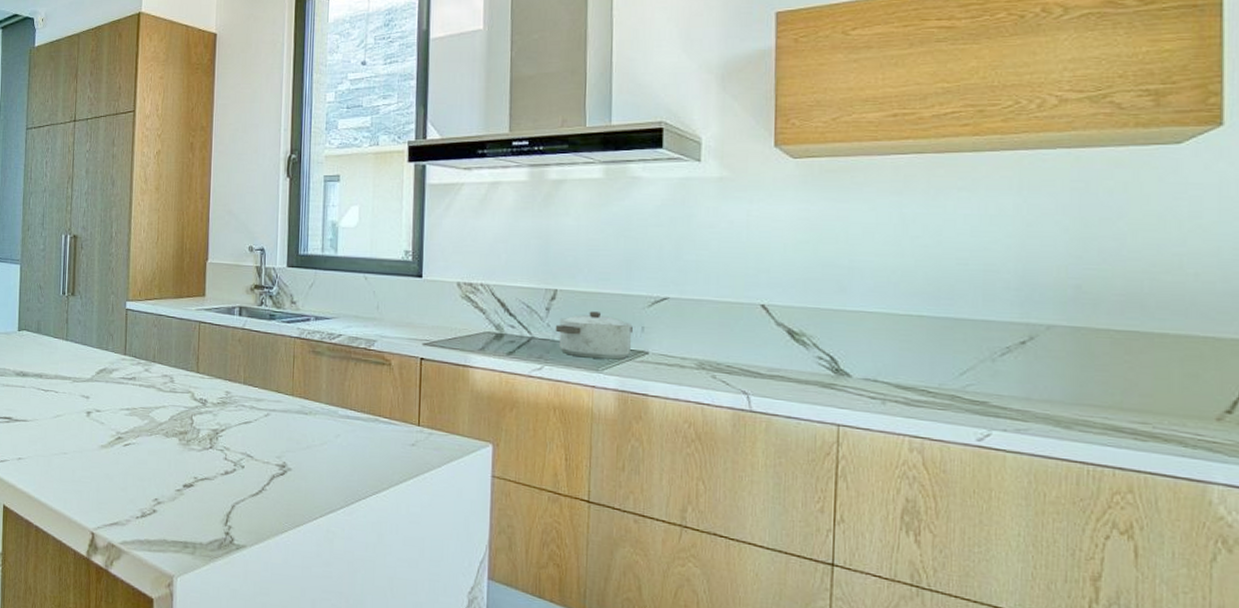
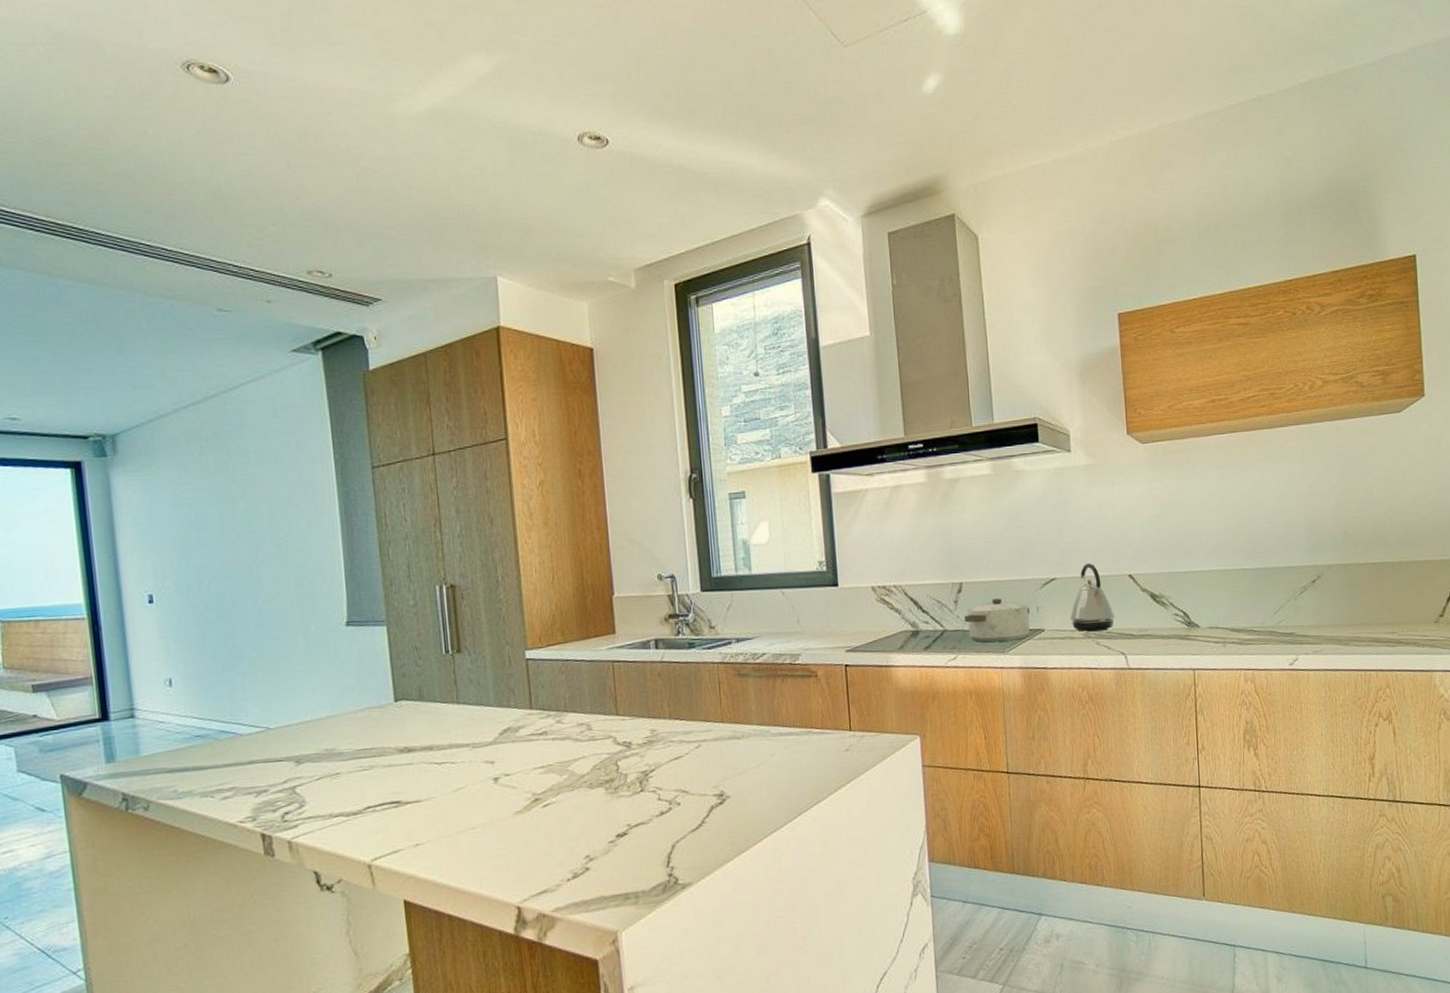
kettle: none [682,285,738,364] -> present [1070,562,1114,631]

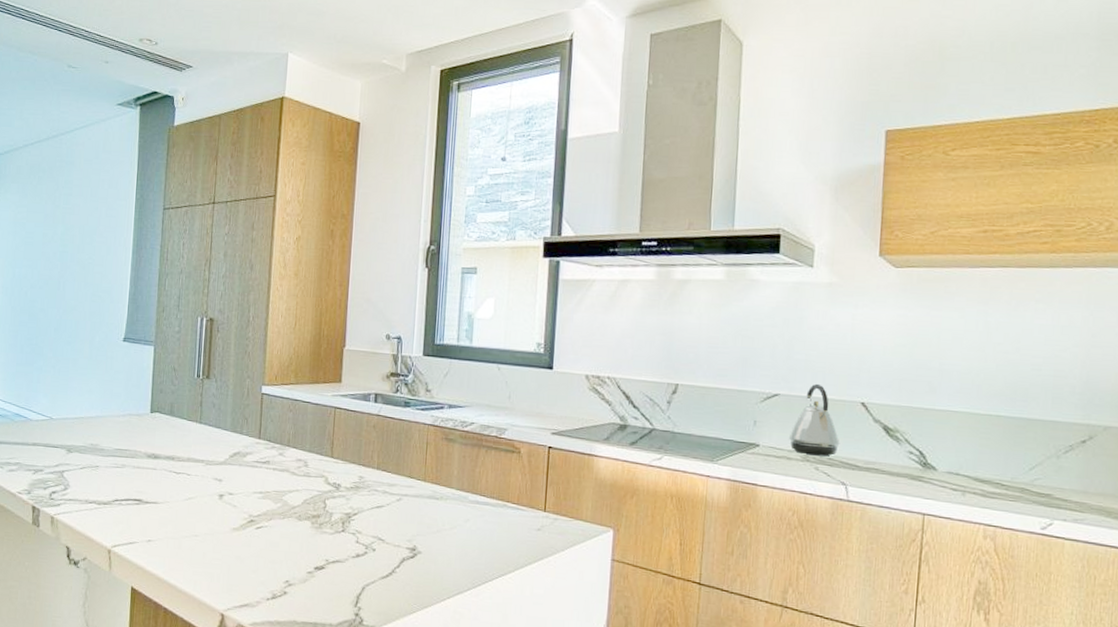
cooking pot: present [963,598,1030,643] -> none [675,405,746,451]

